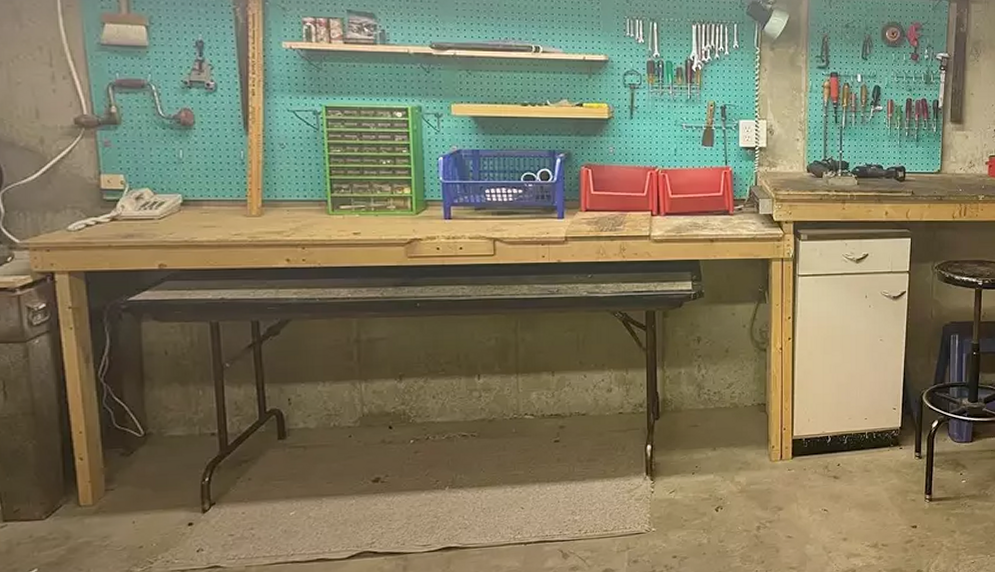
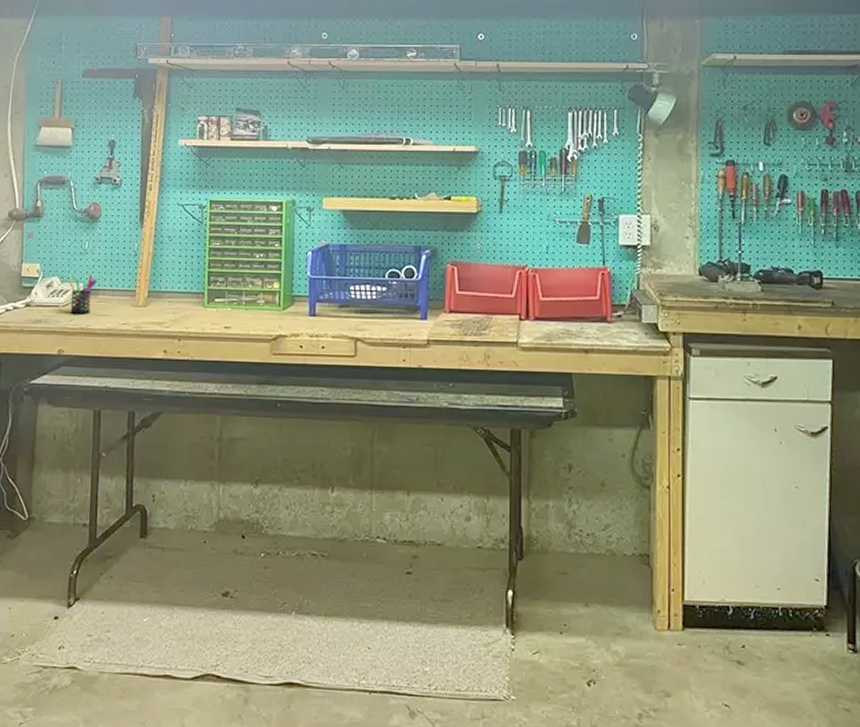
pen holder: none [163,184,199,227] -> present [68,274,98,314]

